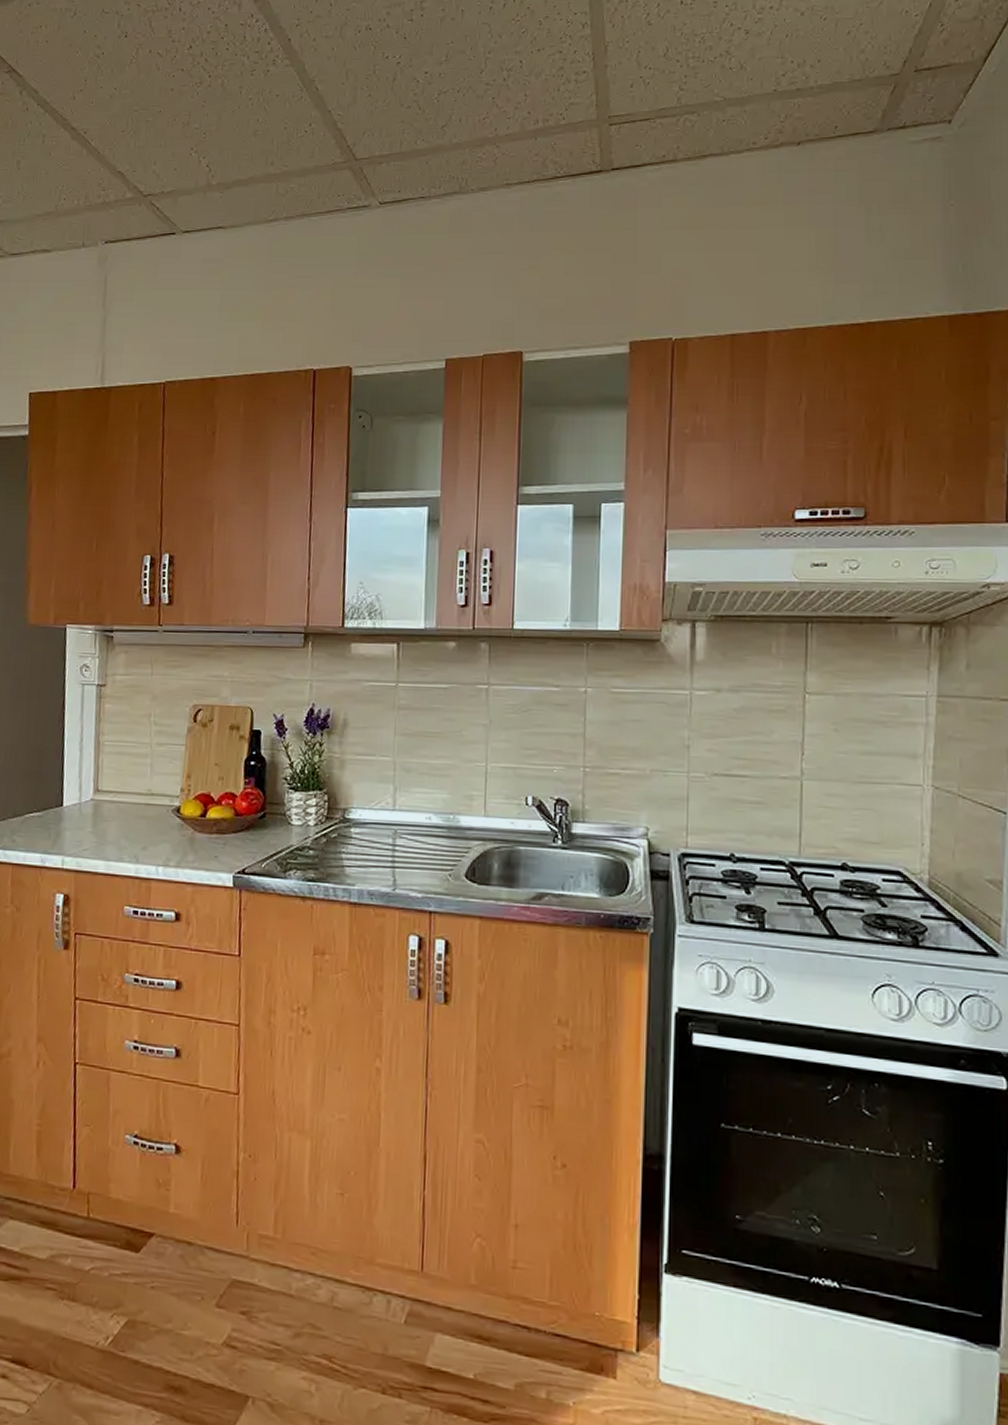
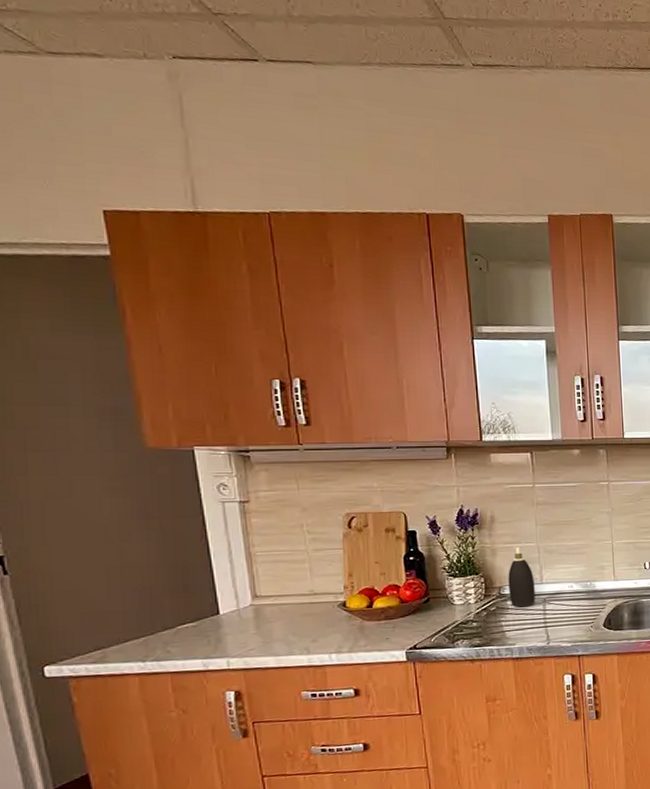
soap dispenser: none [354,759,386,838] -> present [508,546,535,608]

